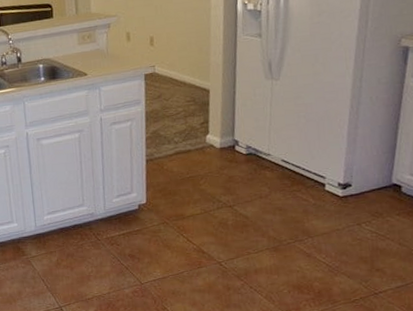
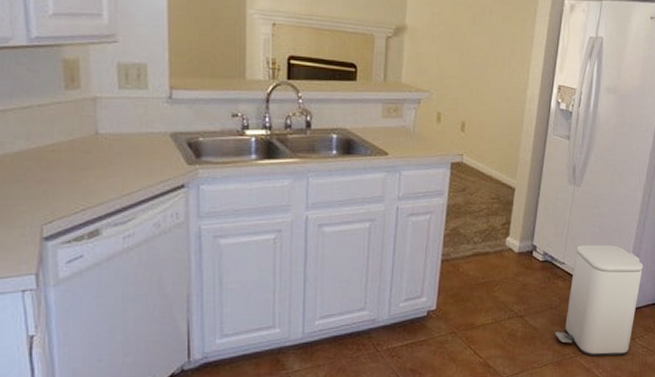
pedal bin: none [268,133,362,243] -> present [555,245,643,357]

